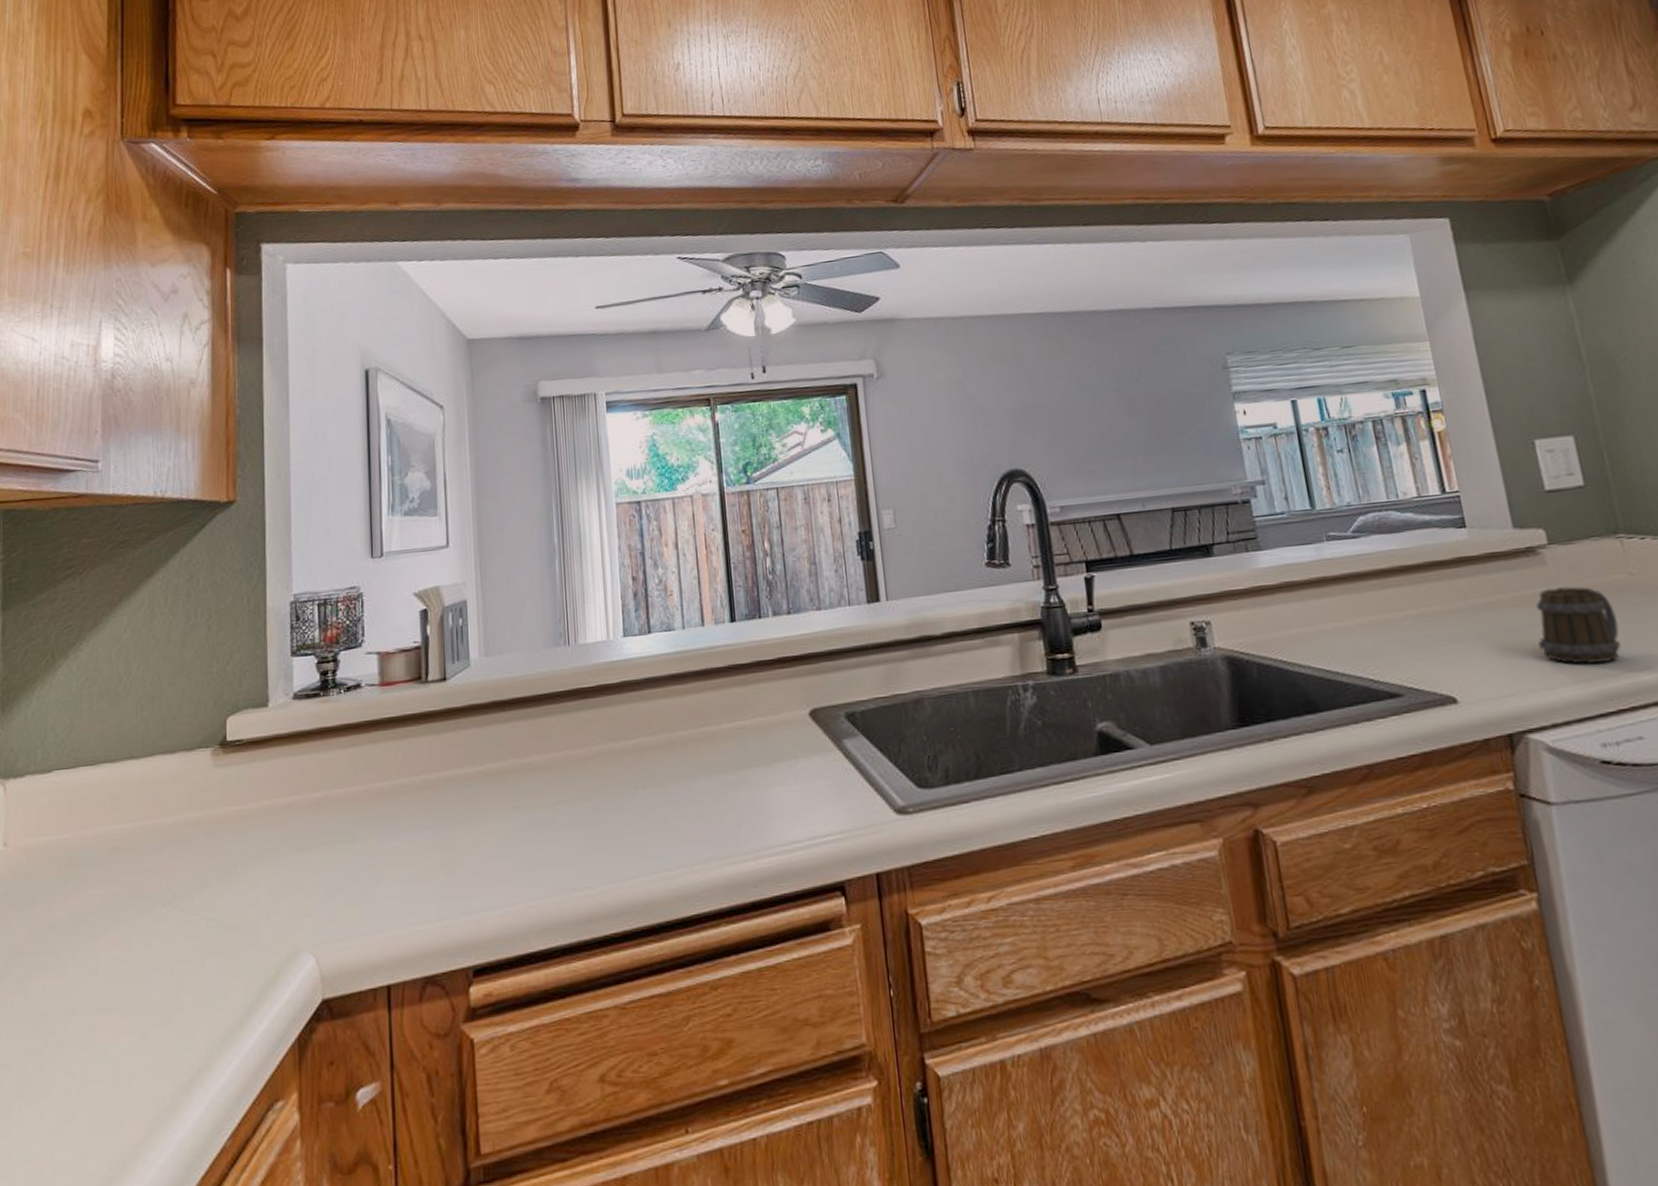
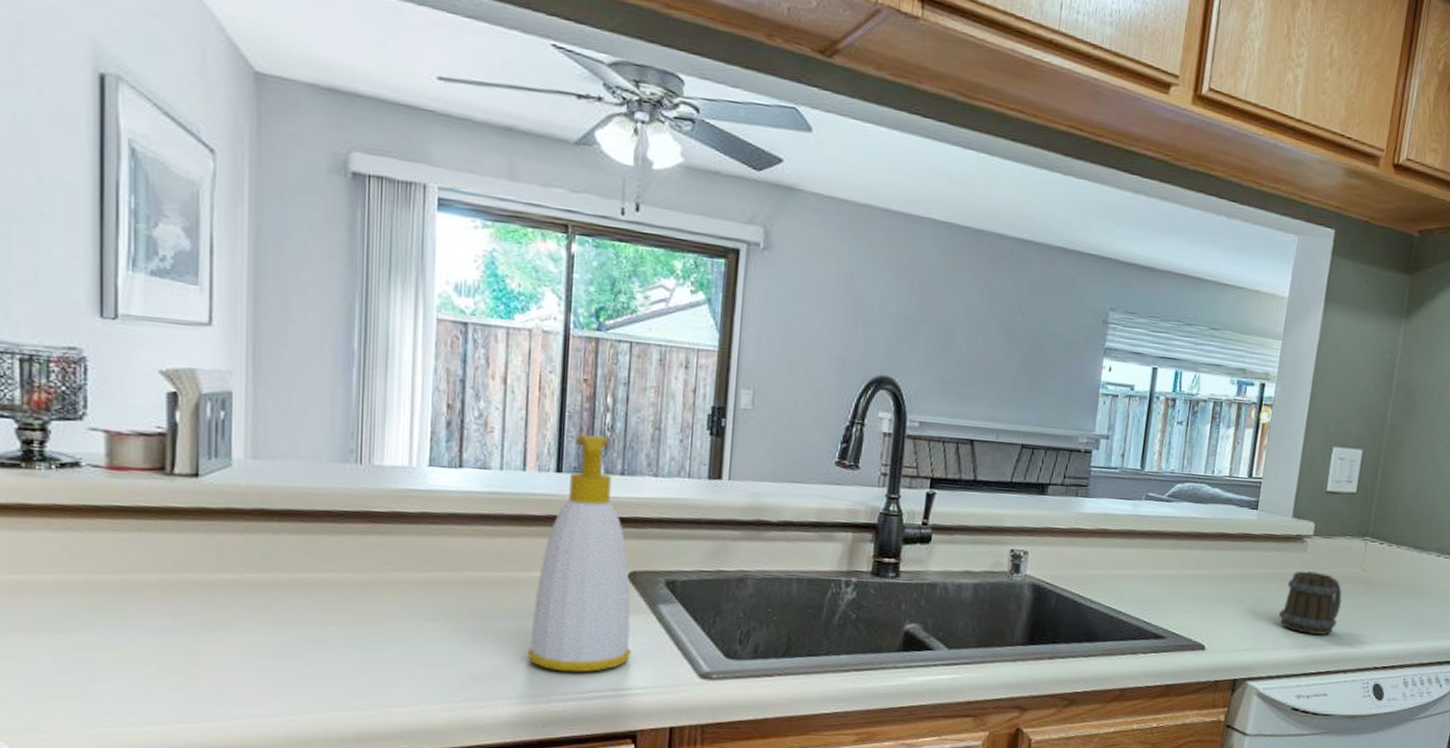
soap bottle: none [728,580,826,825] -> present [527,434,631,673]

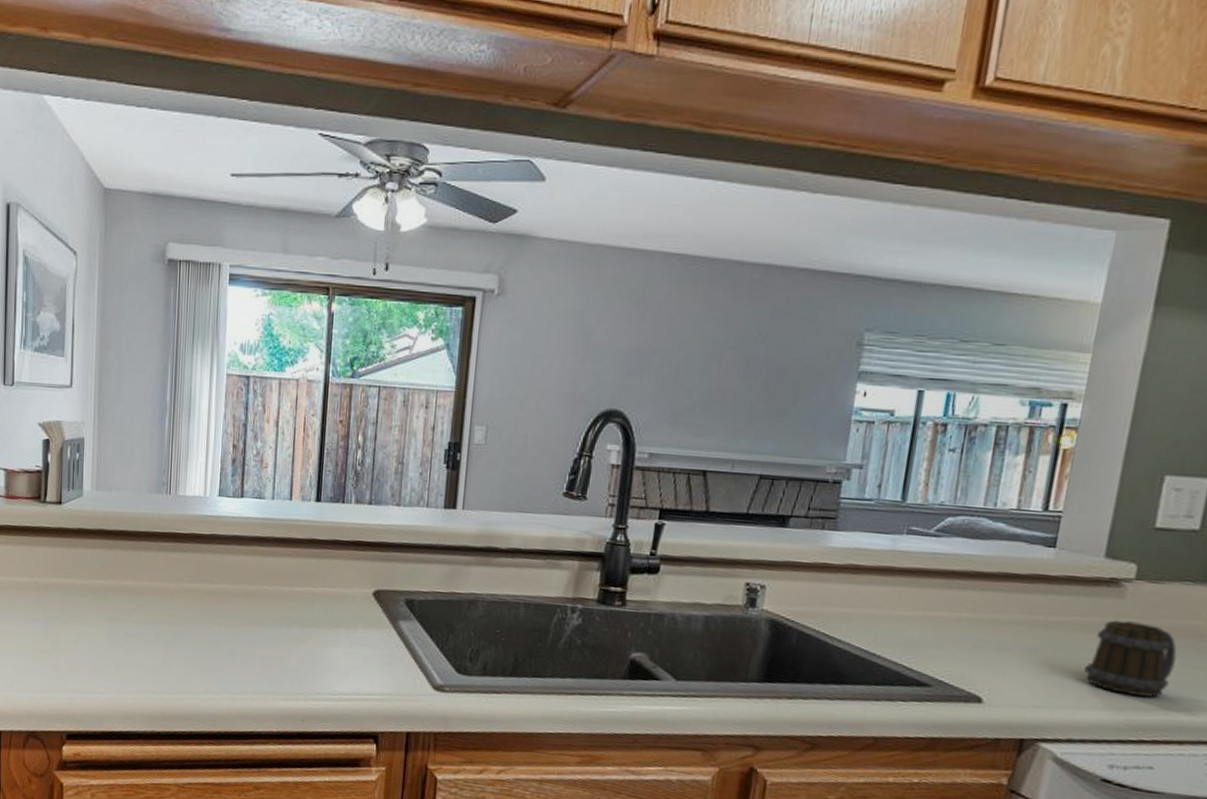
soap bottle: present [527,434,631,673] -> none [290,469,375,677]

